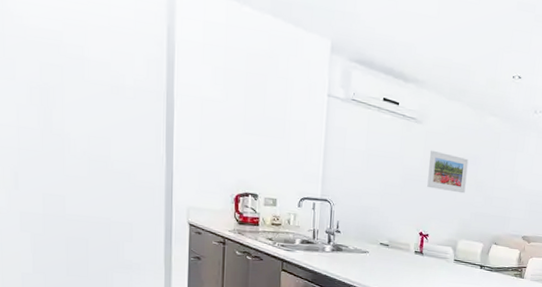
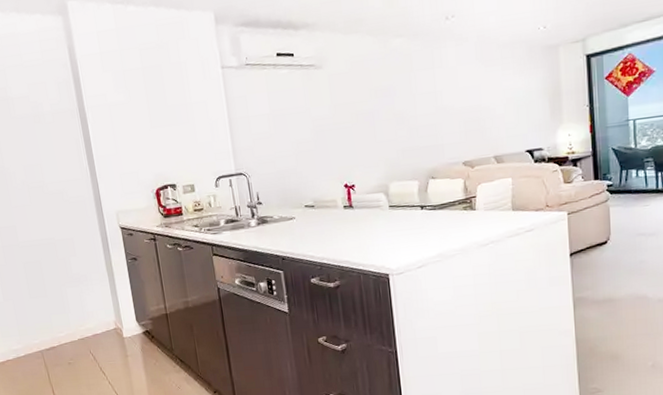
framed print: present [427,150,469,194] -> none [337,91,385,135]

